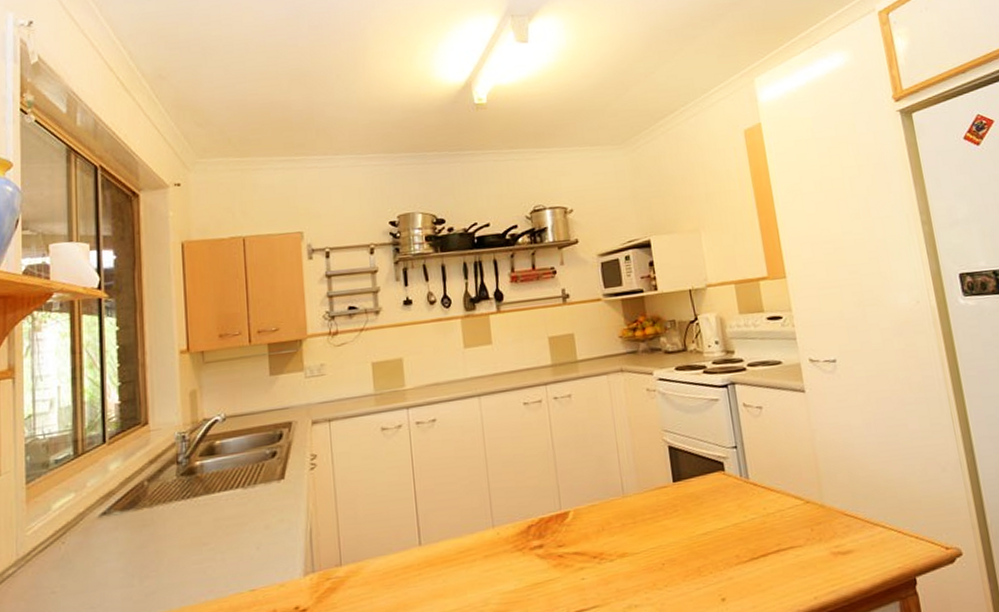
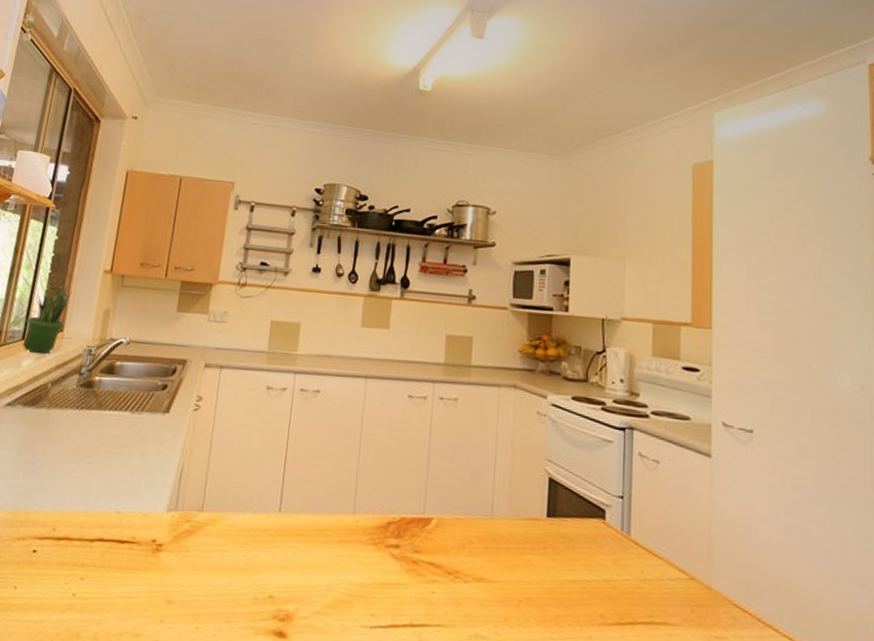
planter: none [103,375,150,454] -> present [22,282,72,354]

